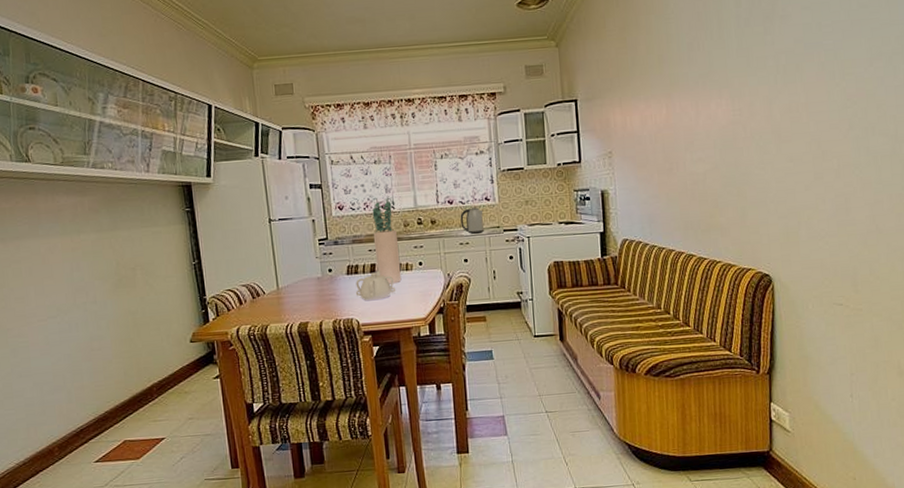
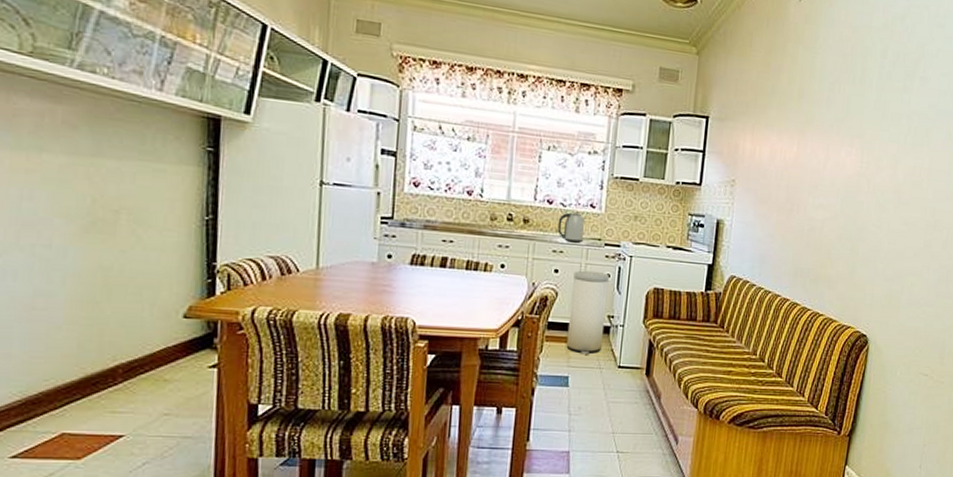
teapot: present [355,270,396,301] -> none [417,266,468,301]
vase: present [372,196,402,284] -> none [449,181,482,285]
pedal bin: none [481,255,516,330] -> present [566,270,609,355]

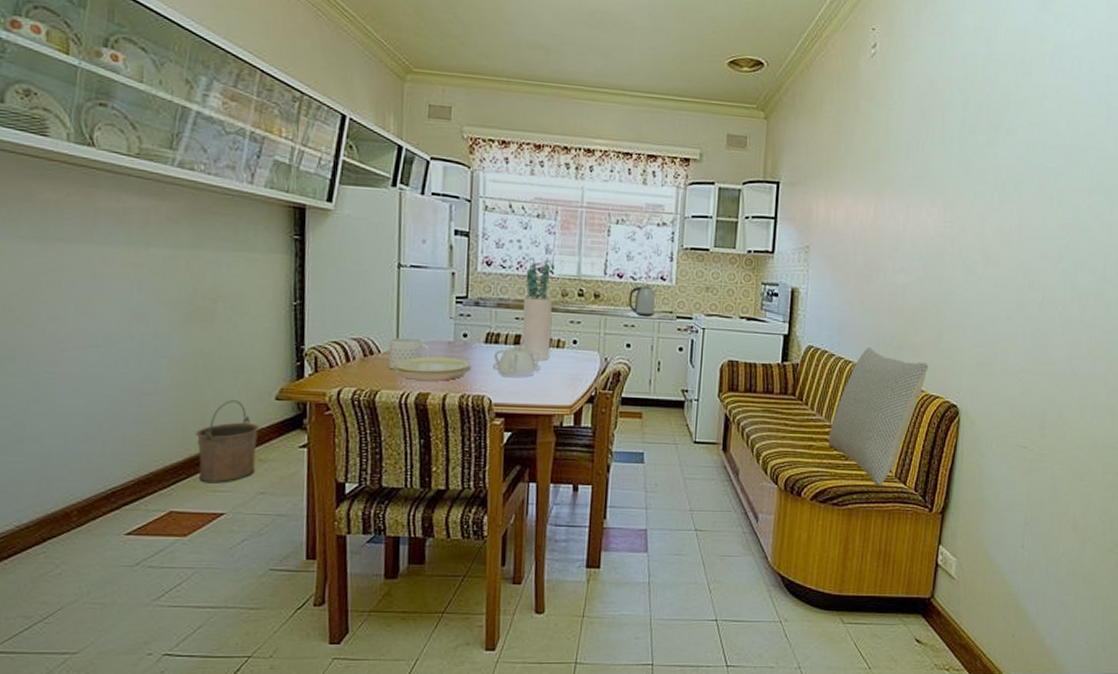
bucket: none [92,317,165,404] -> present [195,400,260,484]
mug: none [307,256,353,290] -> present [388,337,431,370]
plate: none [311,276,396,302] -> present [392,356,472,381]
teapot: none [417,266,468,301] -> present [492,343,542,378]
vase: none [449,181,482,285] -> present [522,258,553,362]
pedal bin: present [566,270,609,355] -> none [640,344,682,430]
pillow: none [747,278,842,410] -> present [828,347,929,486]

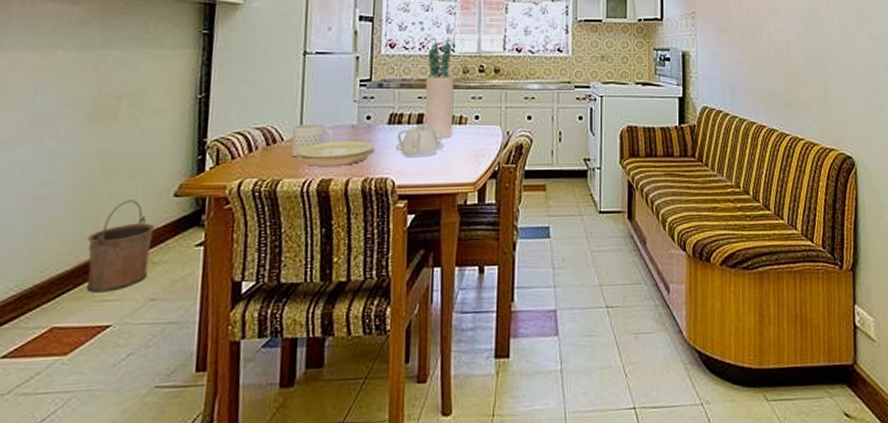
kettle: present [628,285,657,317] -> none [528,58,554,88]
pillow: present [828,347,929,486] -> none [732,104,820,246]

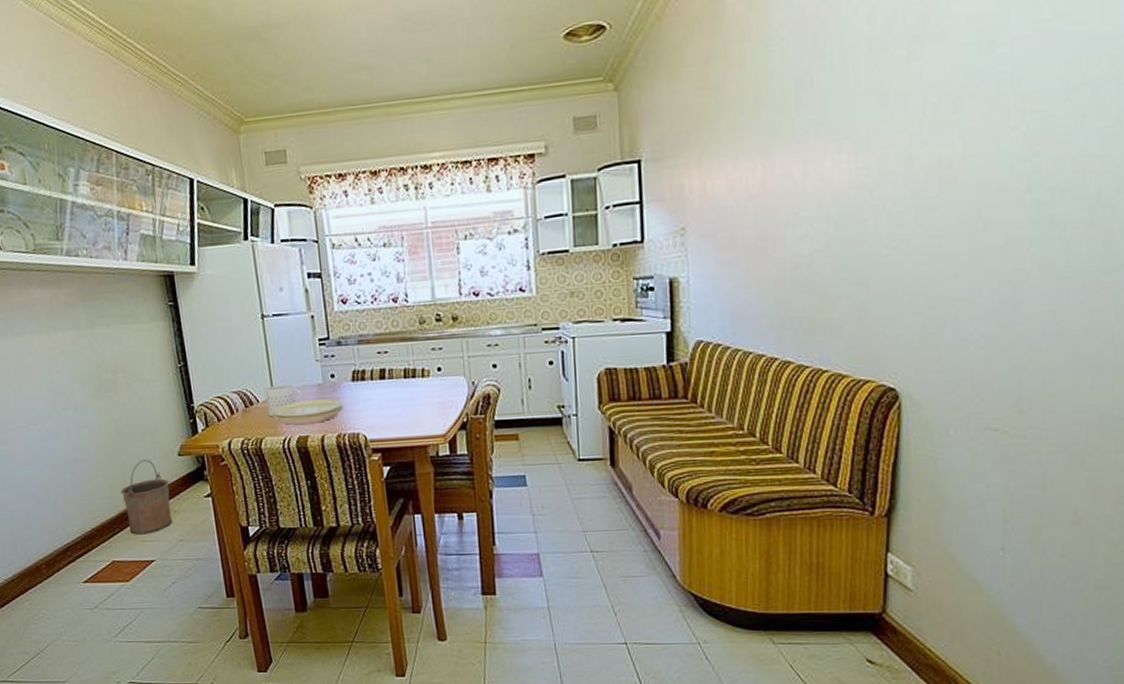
teapot: present [395,122,445,158] -> none [362,376,410,413]
vase: present [425,37,455,139] -> none [381,286,417,394]

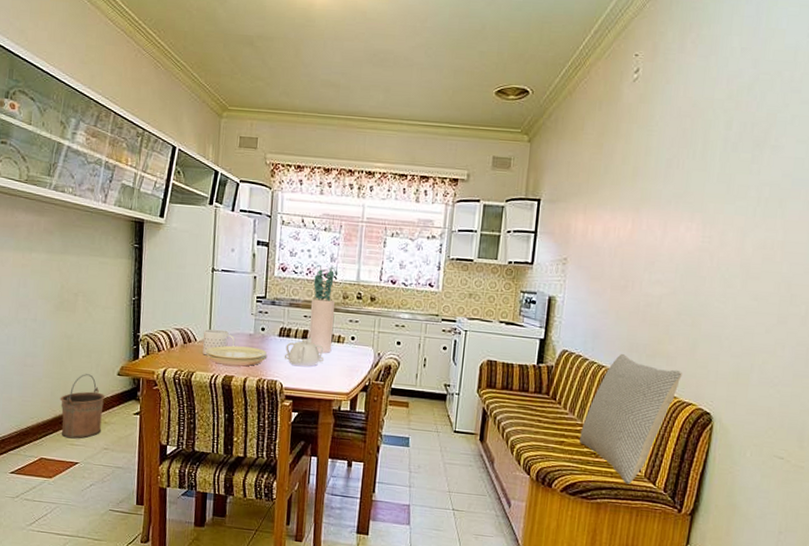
teapot: none [362,376,410,413] -> present [284,337,325,368]
vase: none [381,286,417,394] -> present [309,265,336,354]
pillow: none [733,332,853,491] -> present [580,353,682,484]

